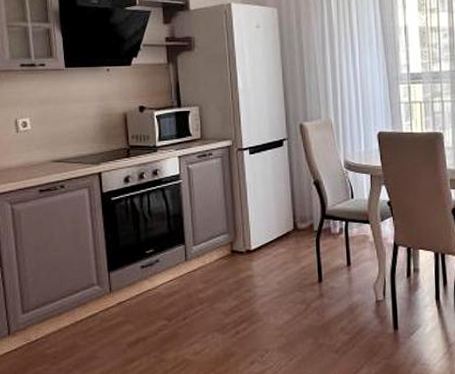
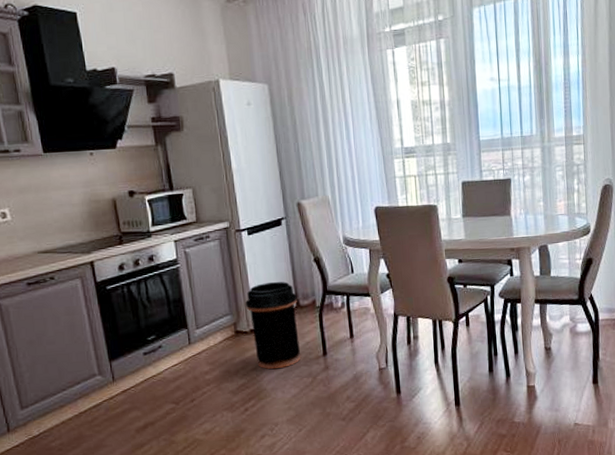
trash can: none [243,202,296,292] -> present [246,281,301,369]

